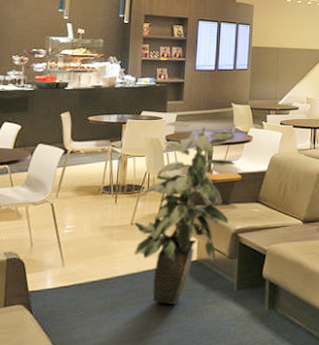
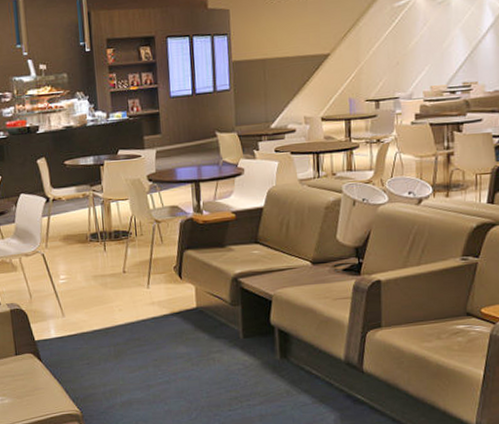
indoor plant: present [134,121,235,306] -> none [126,158,227,354]

